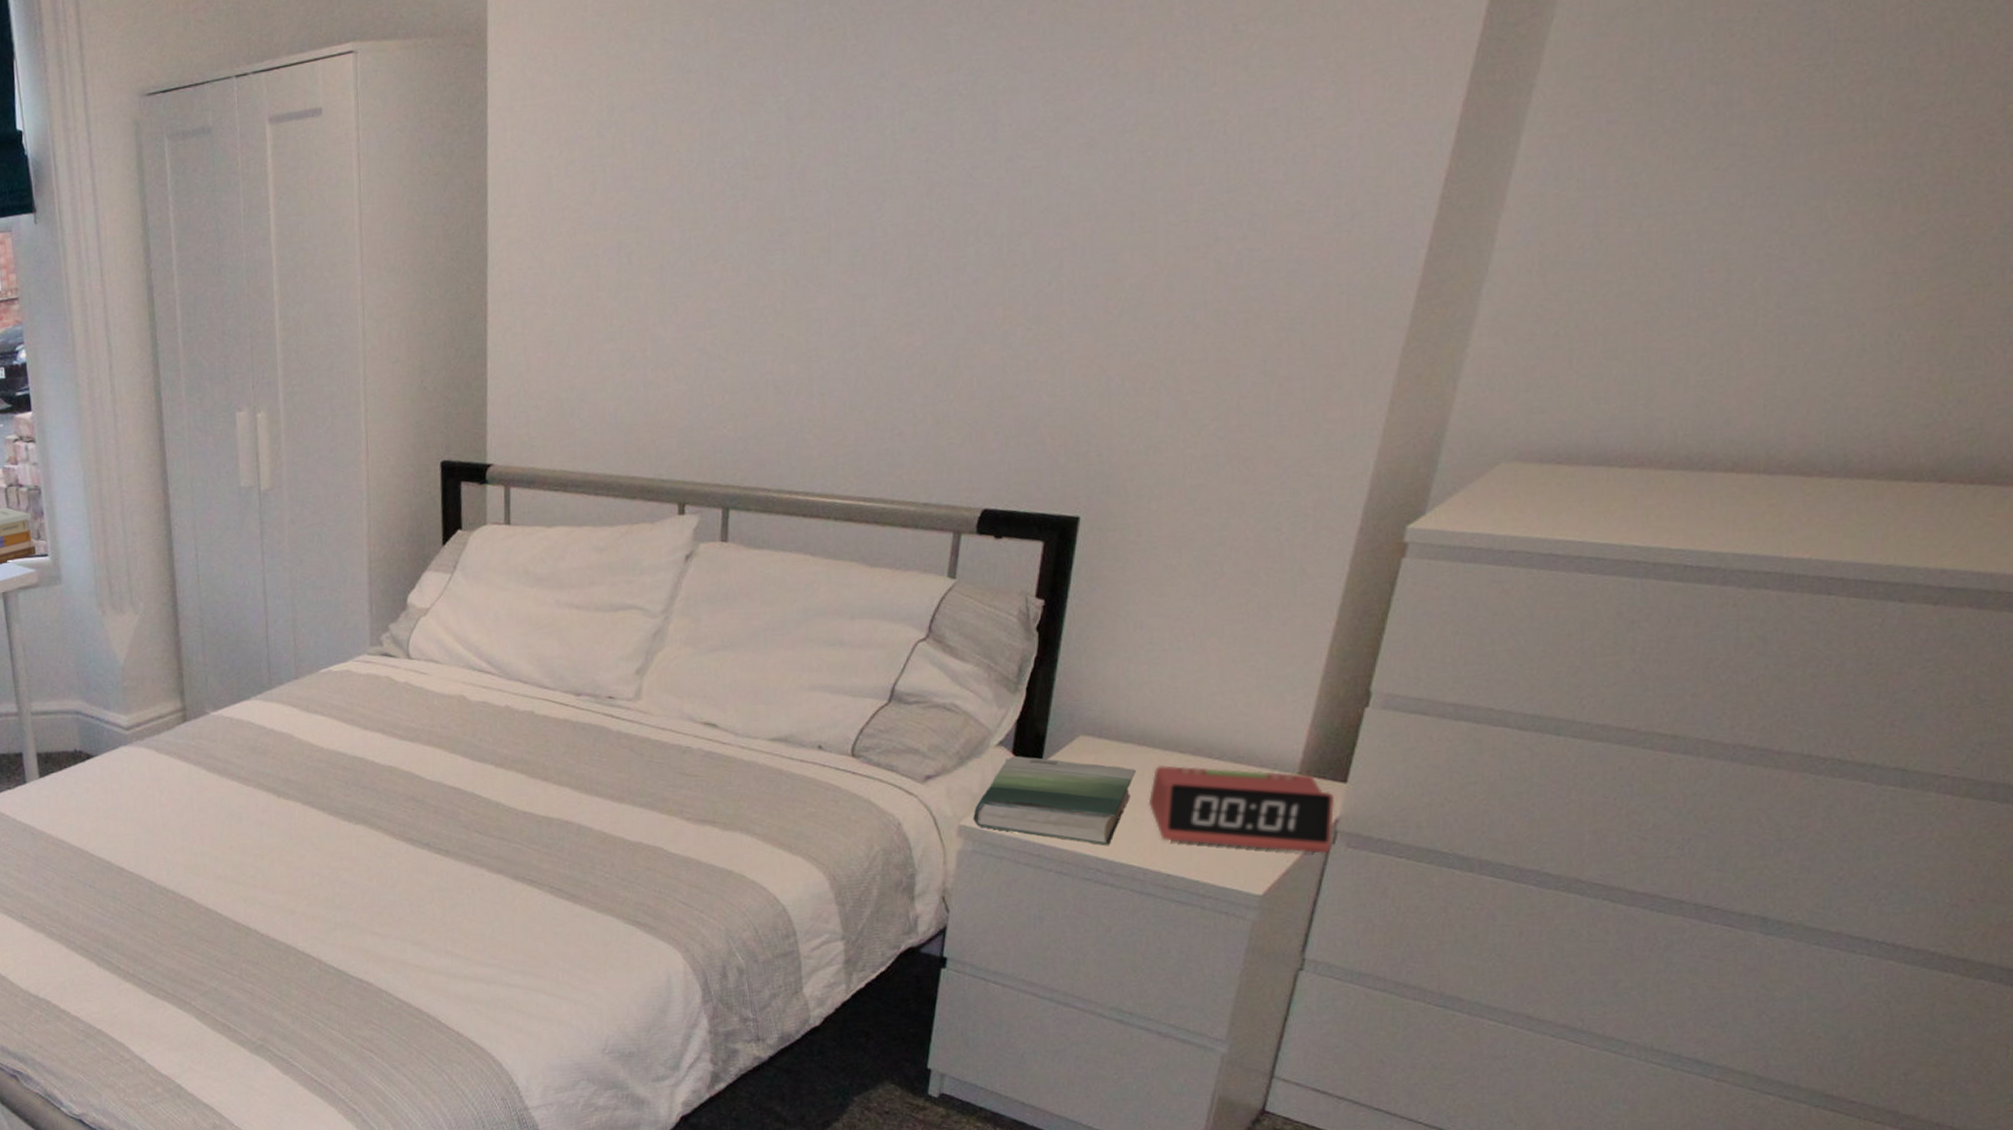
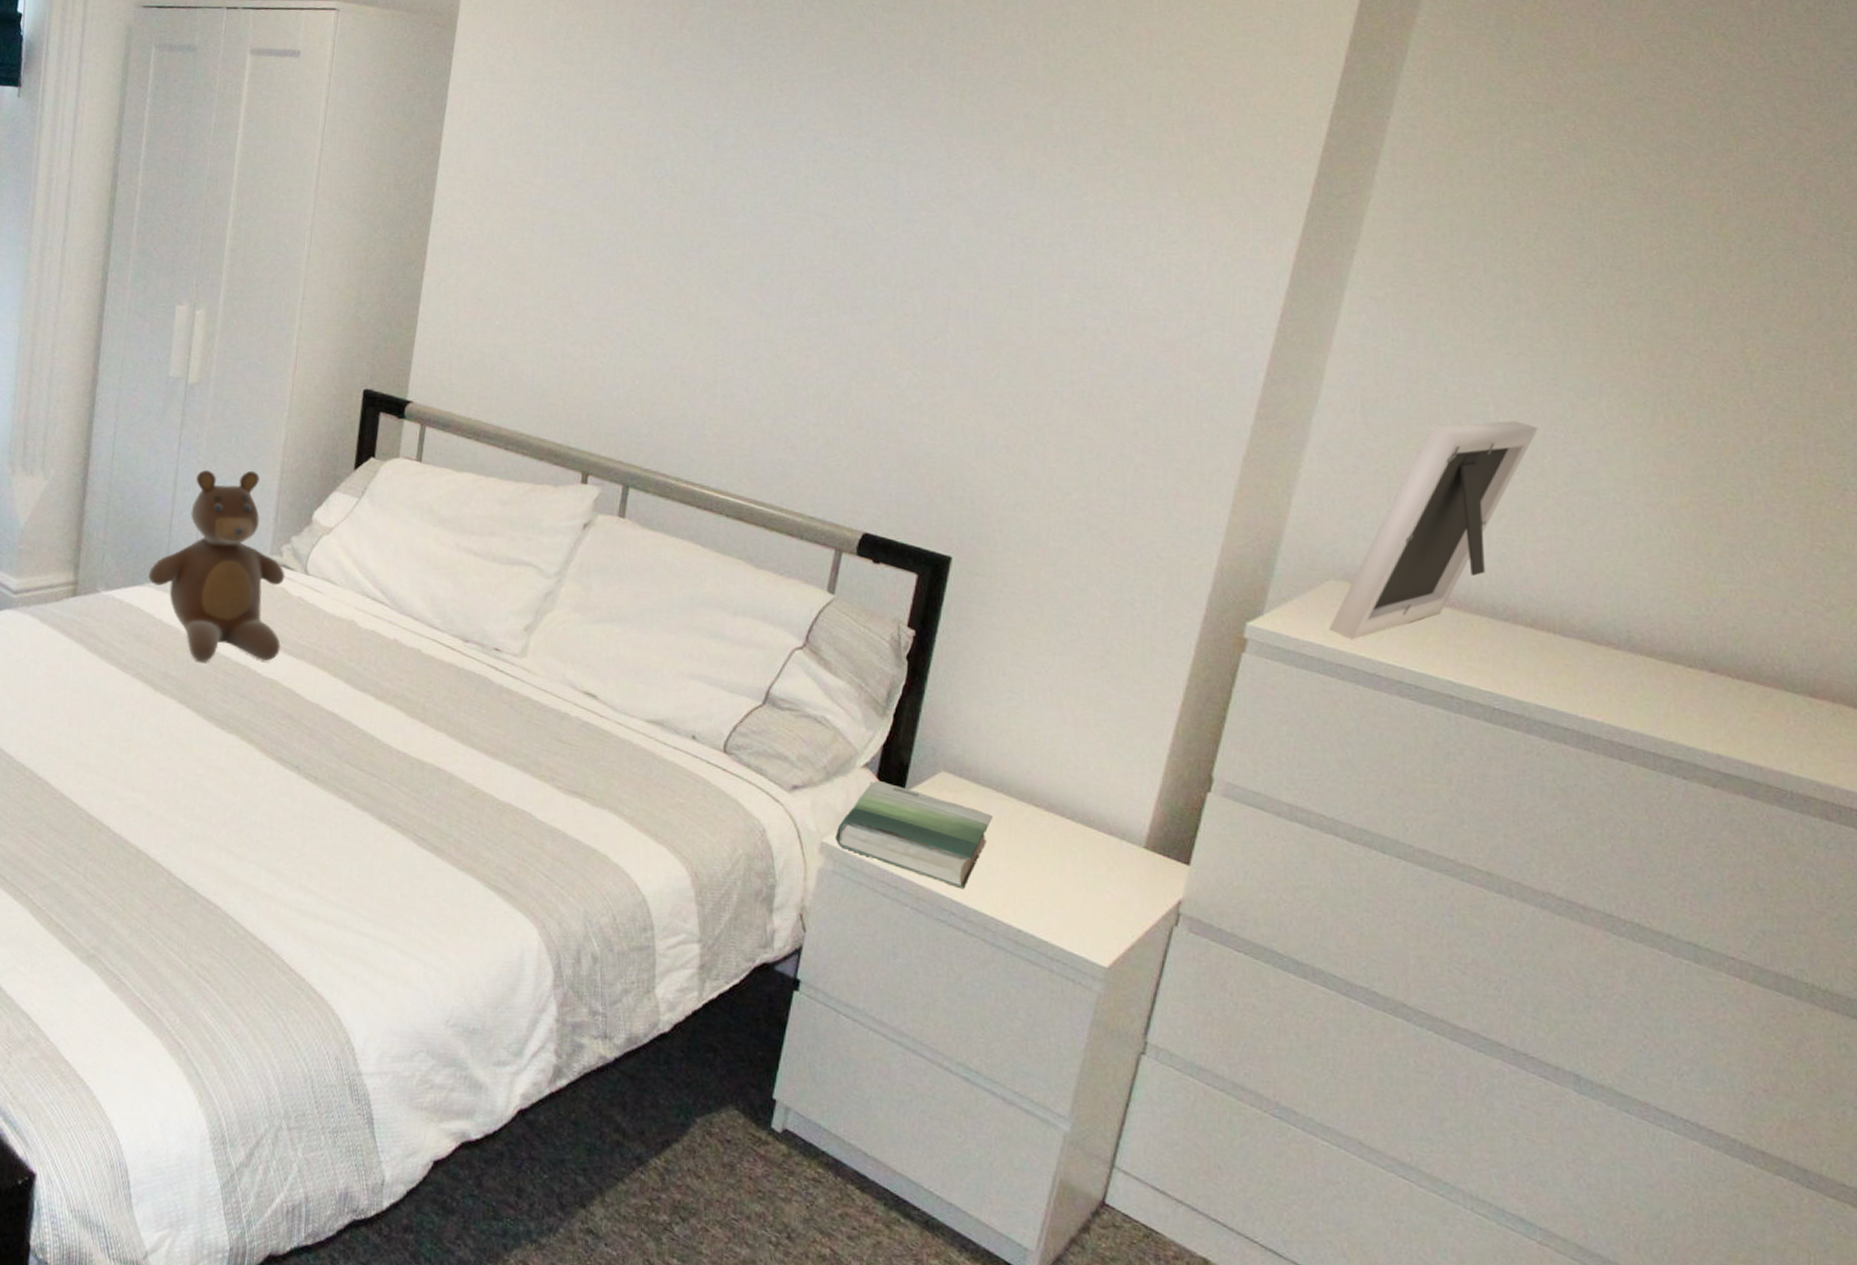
teddy bear: none [252,566,394,762] -> present [148,469,285,662]
alarm clock: present [1148,764,1335,855] -> none [1002,815,1179,936]
picture frame: none [1500,245,1748,523] -> present [1329,420,1538,640]

